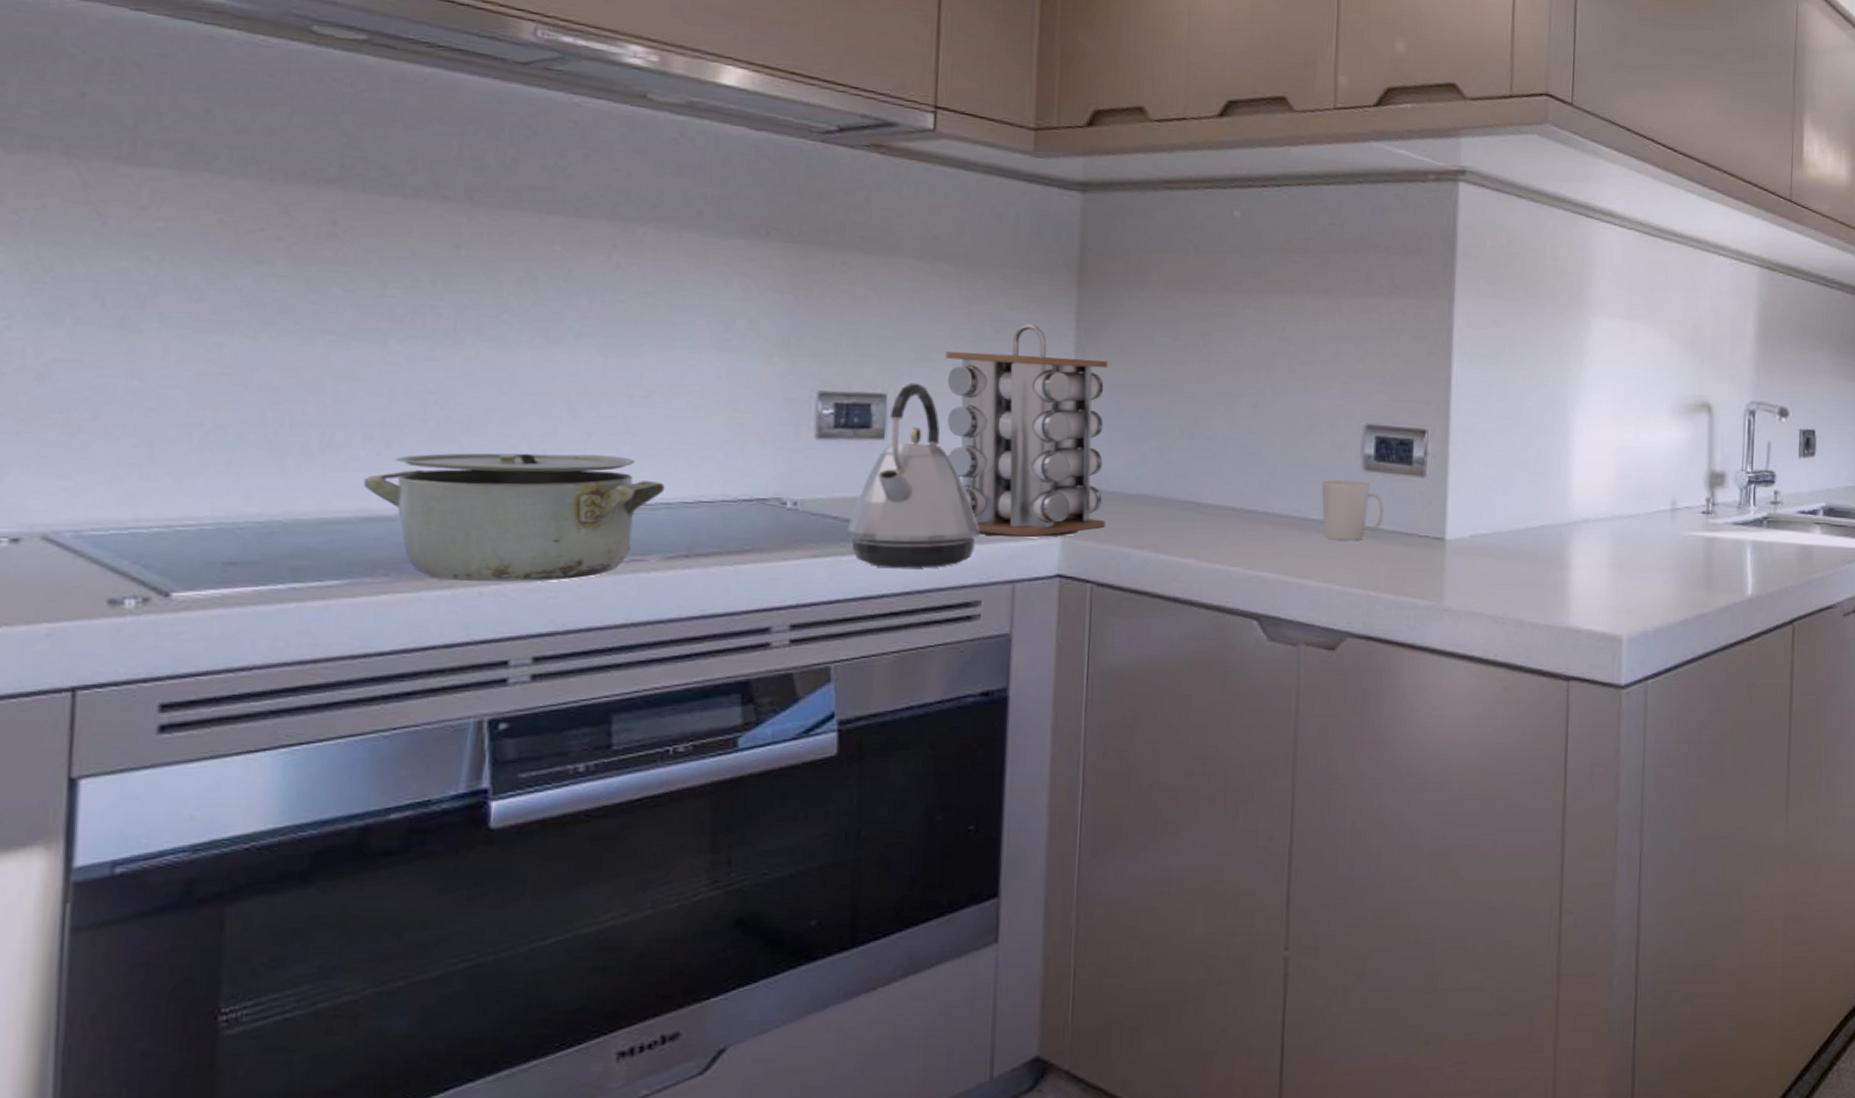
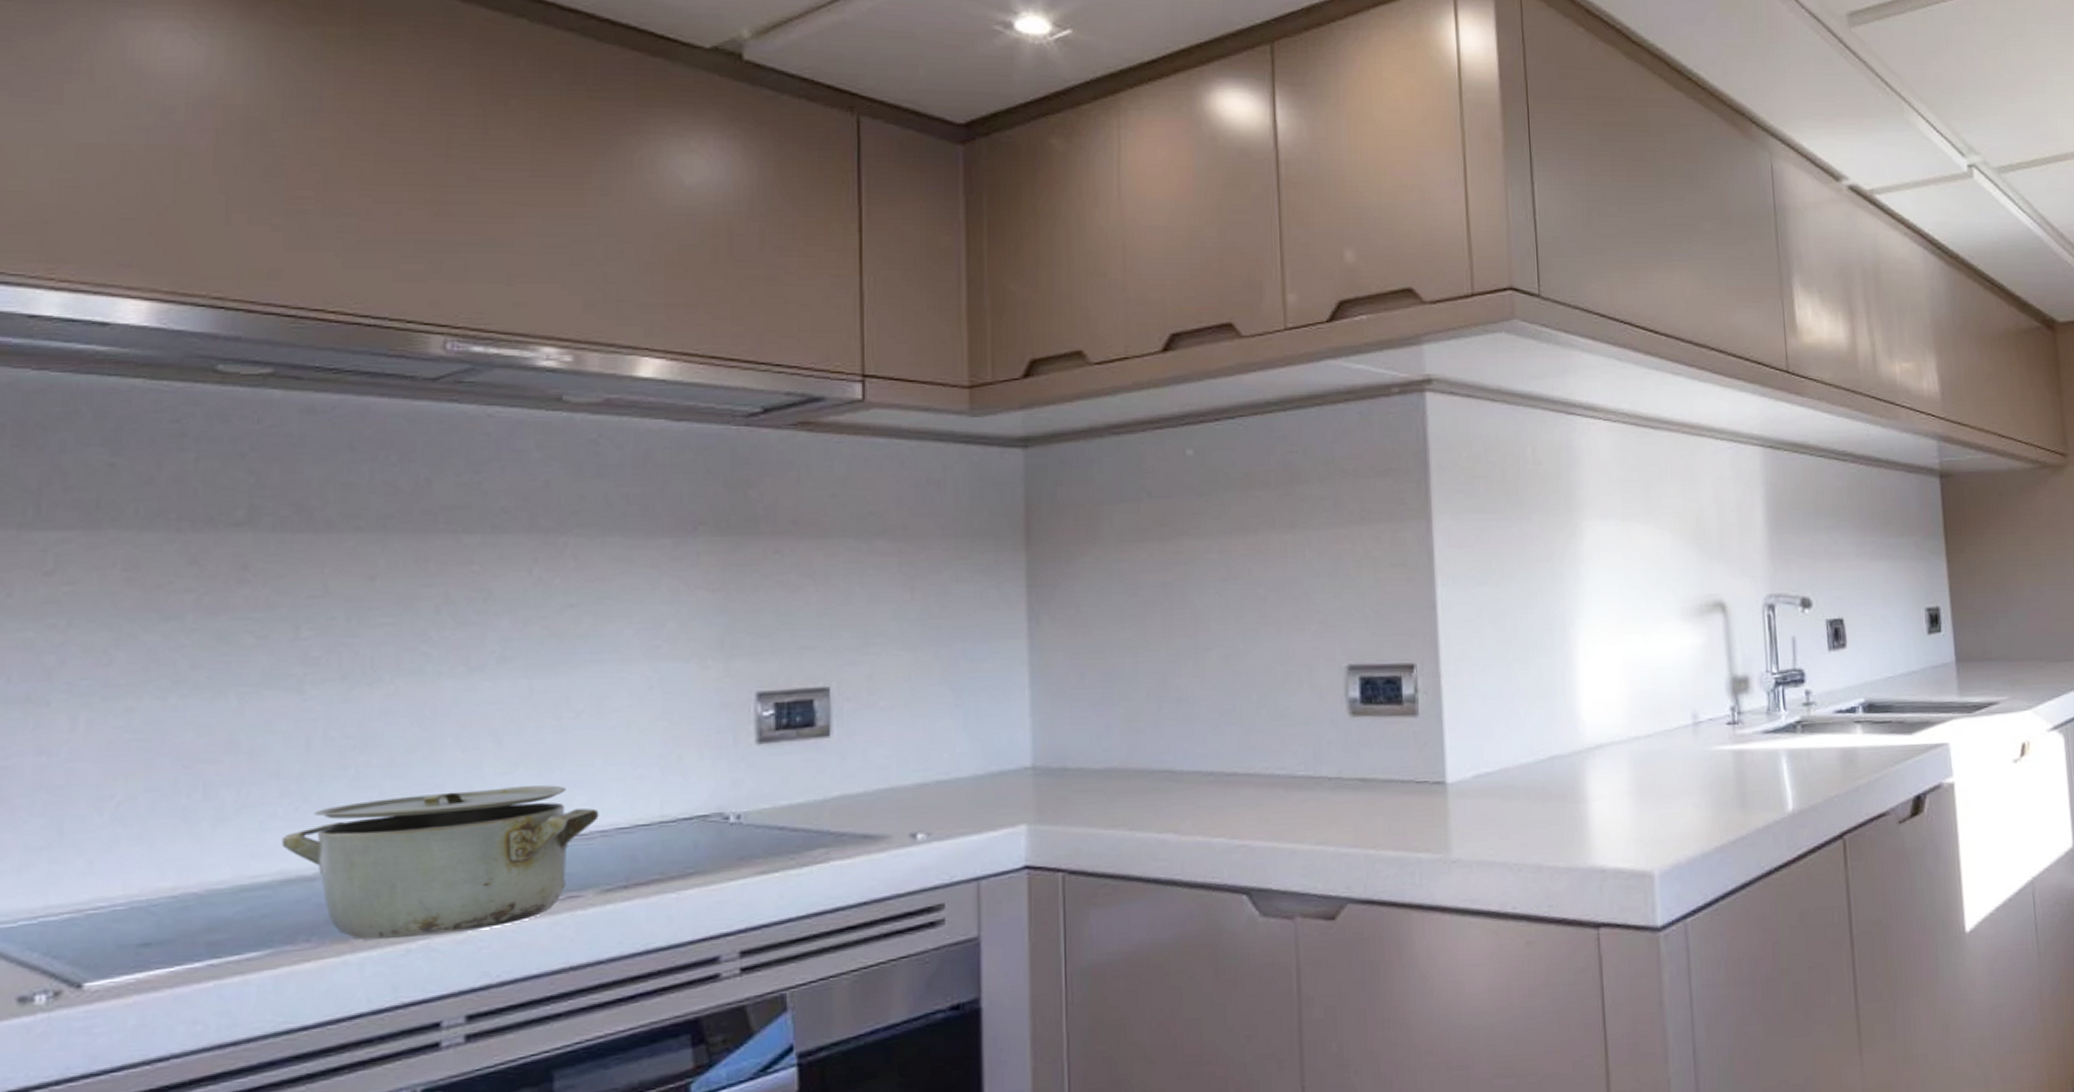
kettle: present [847,382,980,568] -> none [796,672,938,878]
spice rack: present [945,323,1108,538] -> none [889,594,1073,831]
mug: present [1321,479,1384,540] -> none [1304,728,1376,796]

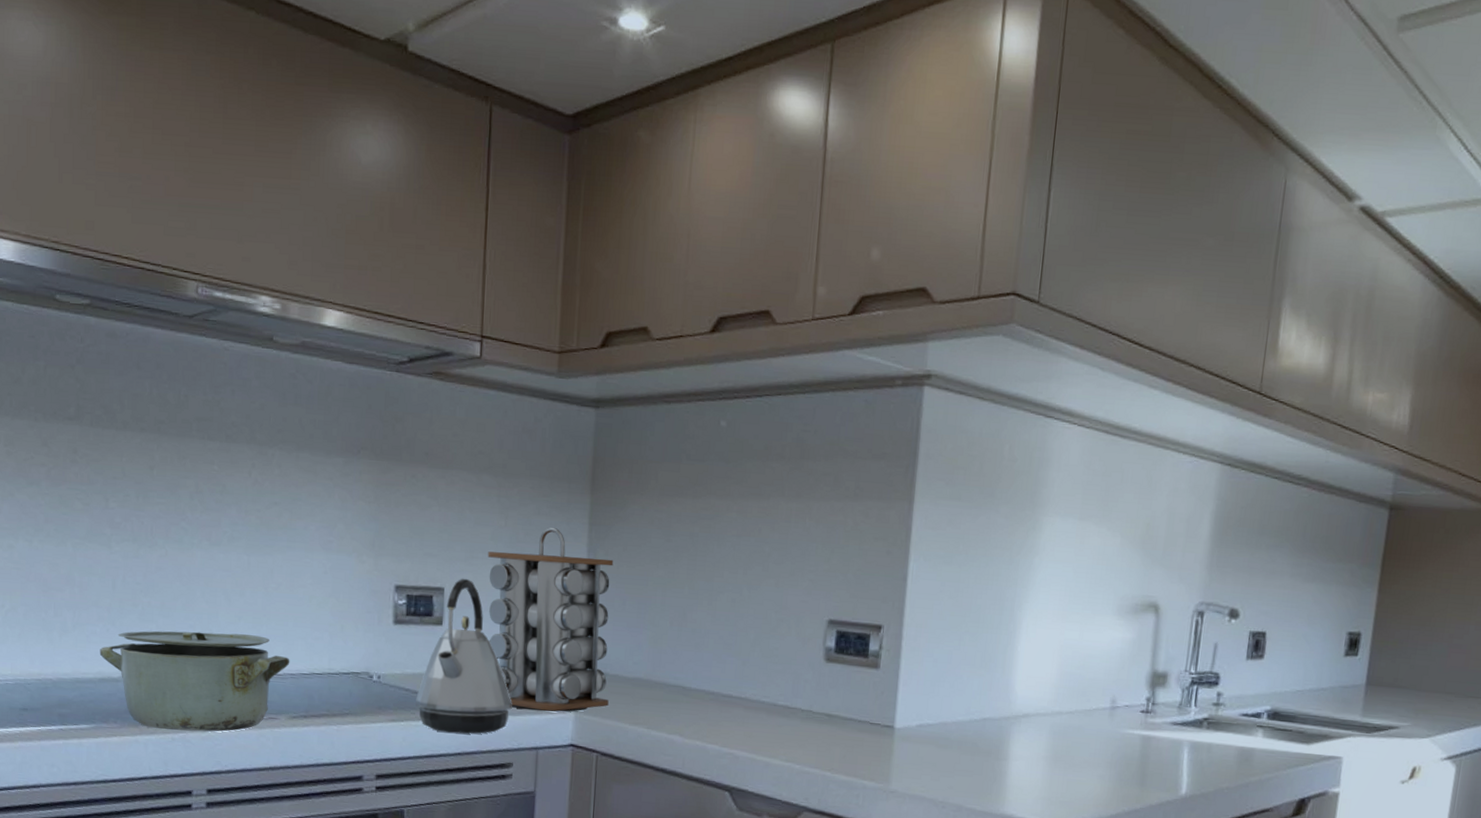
kettle: none [796,672,938,878] -> present [416,578,512,734]
spice rack: none [889,594,1073,831] -> present [488,527,614,712]

